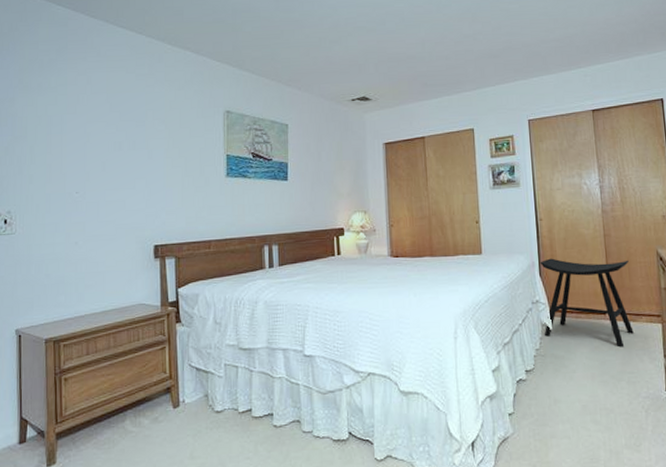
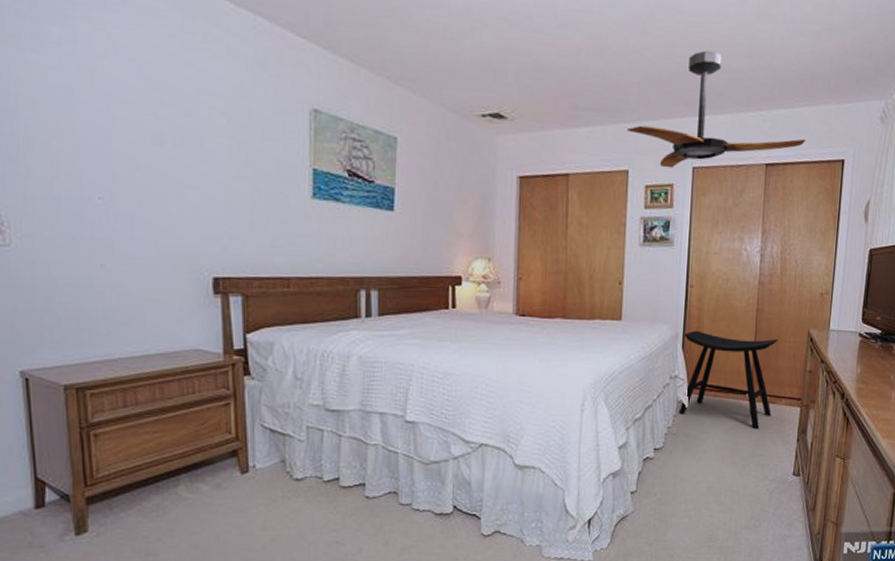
ceiling fan: none [469,27,625,123] -> present [628,50,806,168]

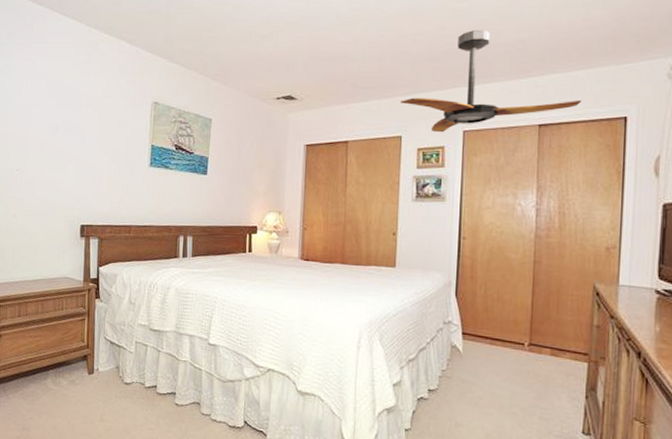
stool: present [678,330,778,430] -> none [452,279,559,382]

